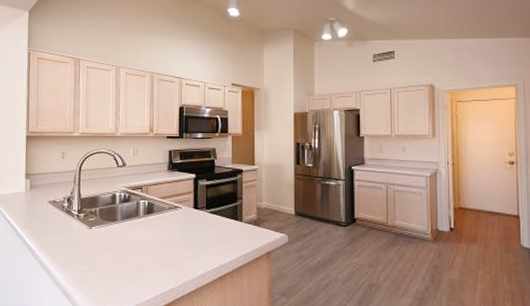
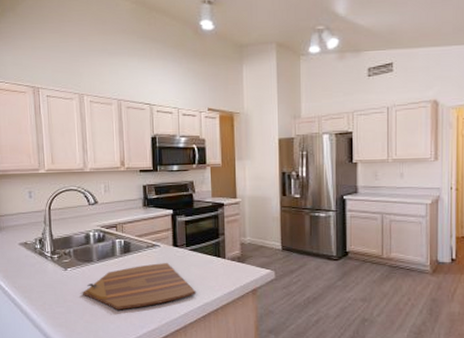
cutting board: none [104,224,213,269] -> present [82,263,196,309]

